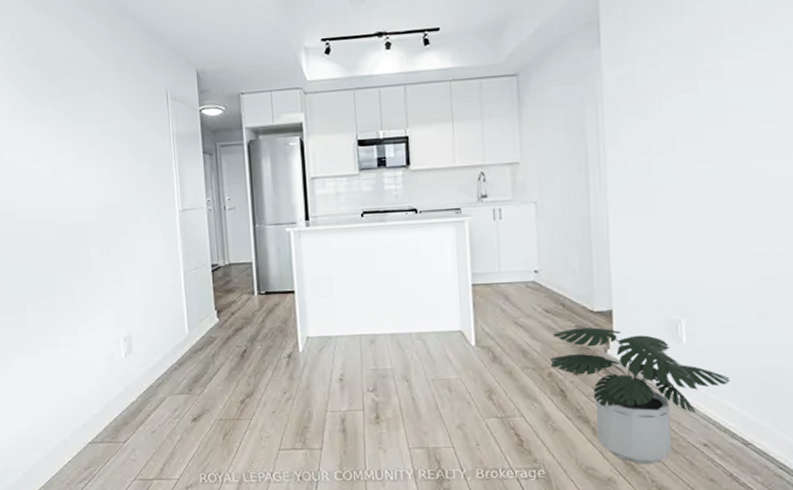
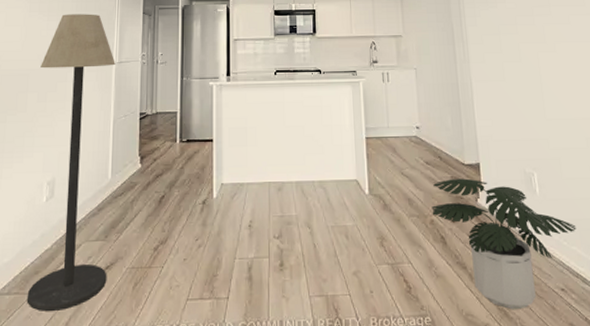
floor lamp: none [98,156,196,458] -> present [26,14,115,311]

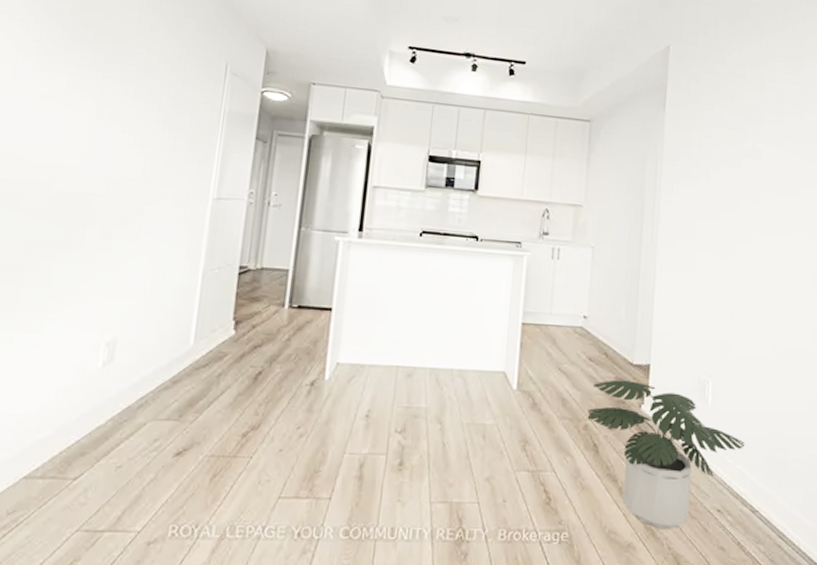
floor lamp: present [26,14,115,311] -> none [66,126,212,502]

